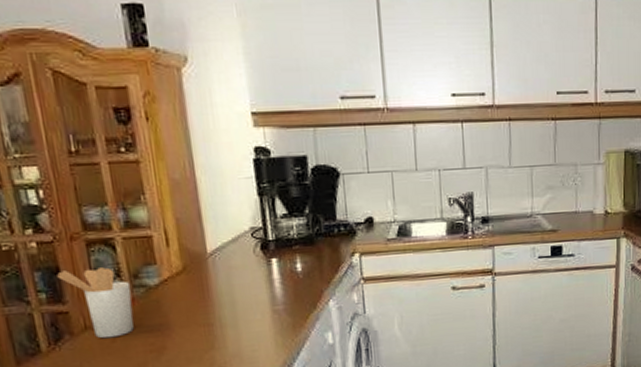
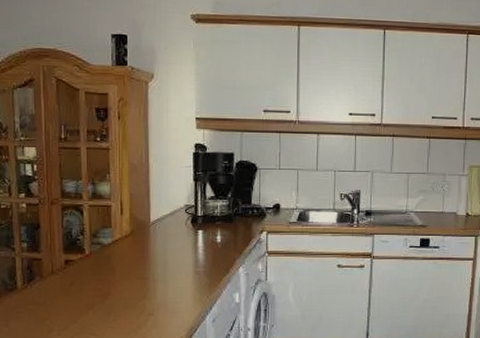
utensil holder: present [57,267,134,339] -> none [37,227,90,282]

